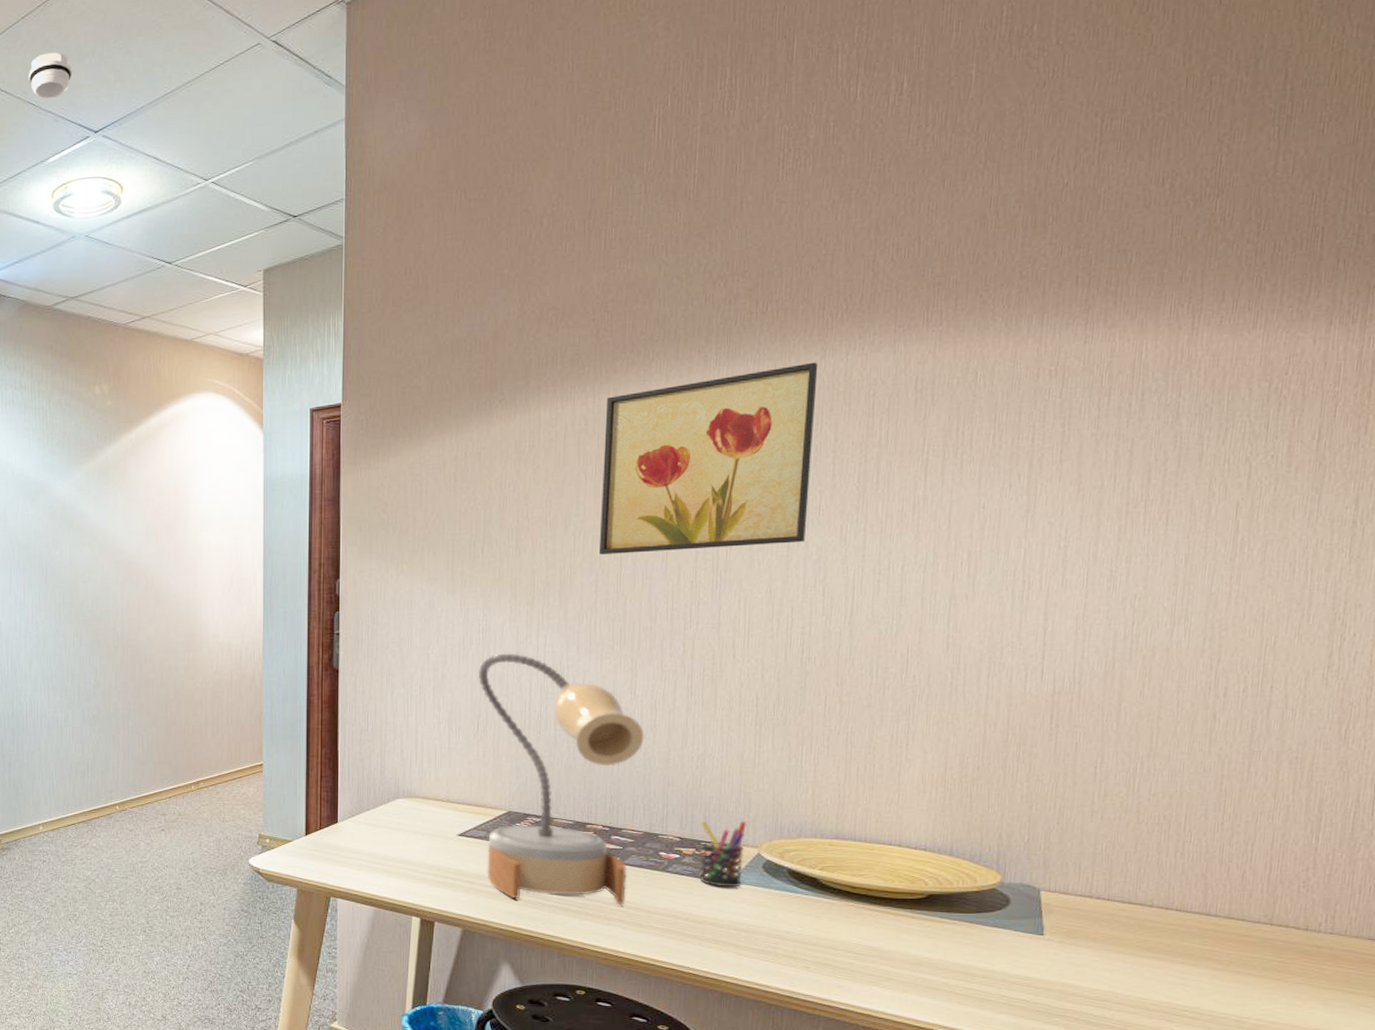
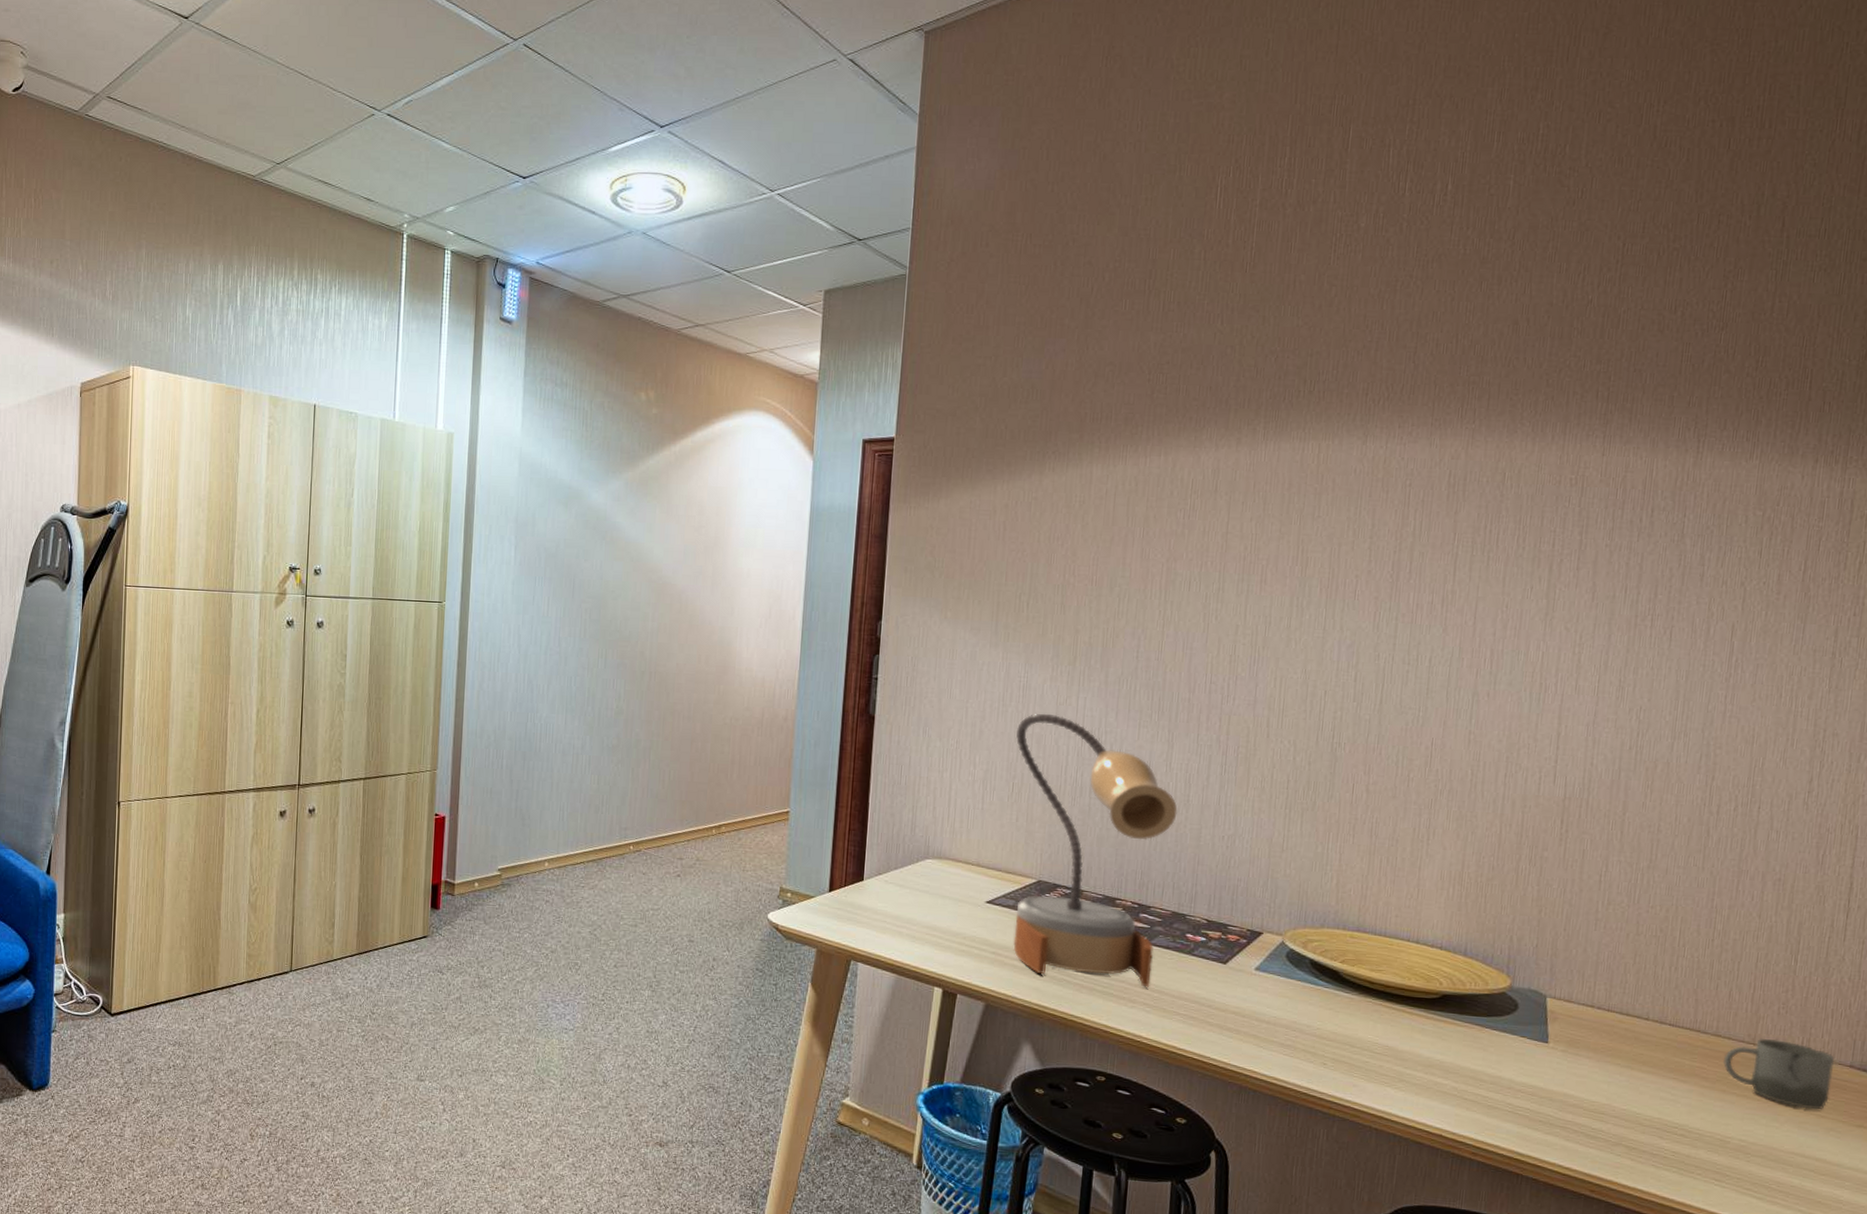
smoke detector: present [28,52,72,100] -> none [595,38,642,87]
wall art: present [598,362,818,554] -> none [1142,446,1360,626]
pen holder: present [699,821,747,888] -> none [1224,904,1273,976]
cup: none [1236,918,1364,986] -> present [1722,1039,1835,1110]

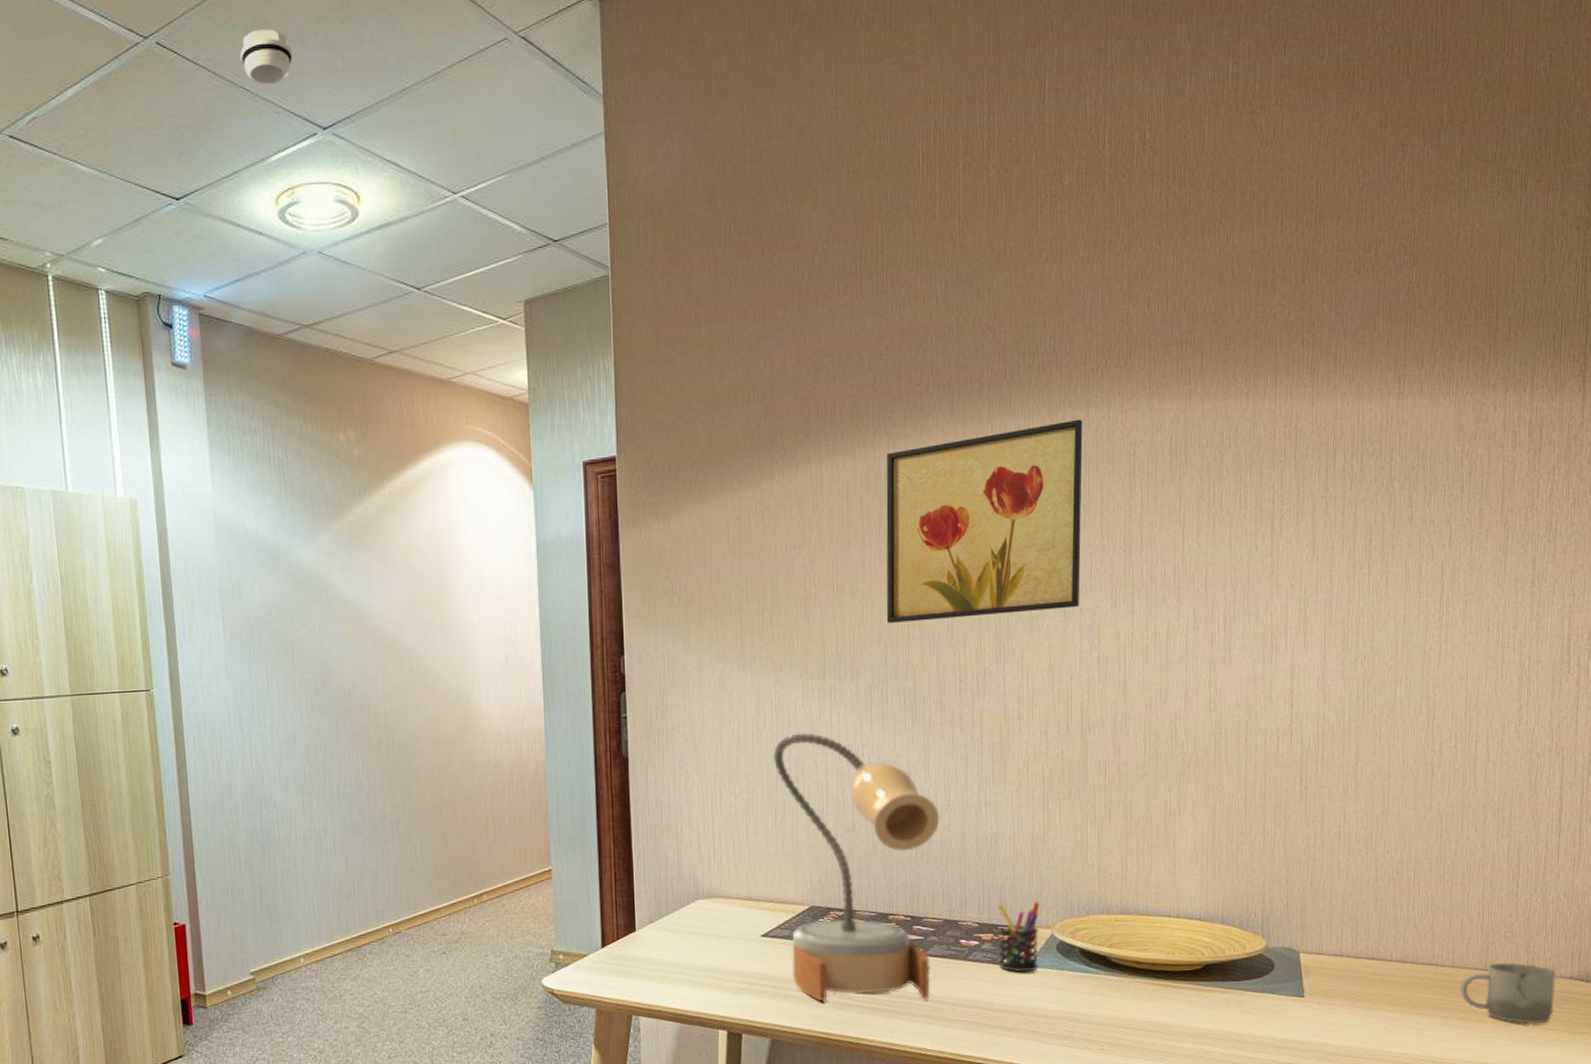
smoke detector: none [595,38,642,87] -> present [240,29,293,85]
wall art: none [1142,446,1360,626] -> present [886,419,1083,623]
pen holder: none [1224,904,1273,976] -> present [997,902,1040,972]

